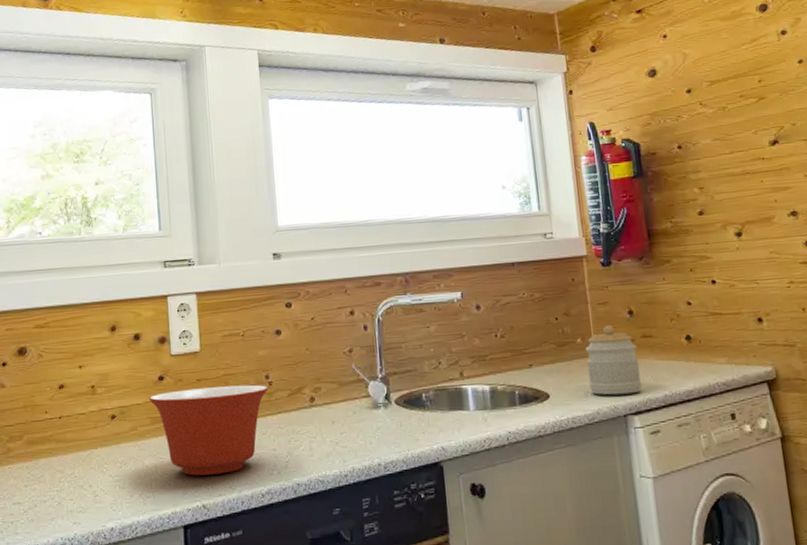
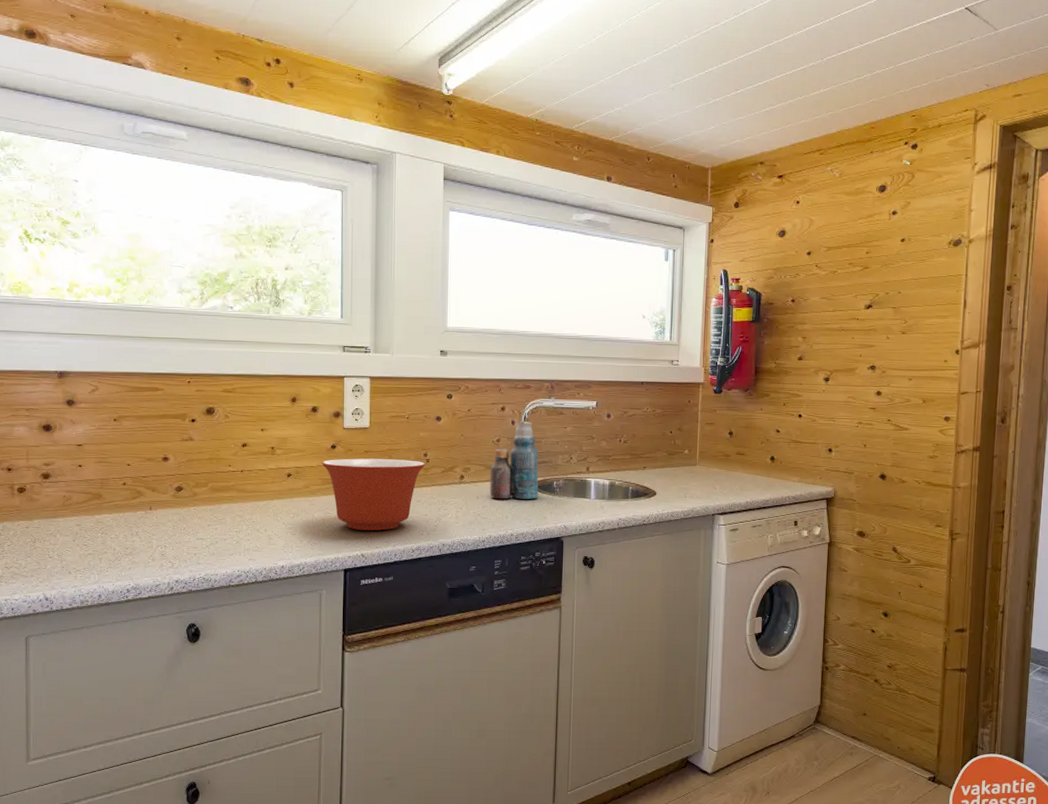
bottle: none [344,324,406,422] -> present [490,421,539,500]
jar: present [585,325,642,396] -> none [689,442,732,498]

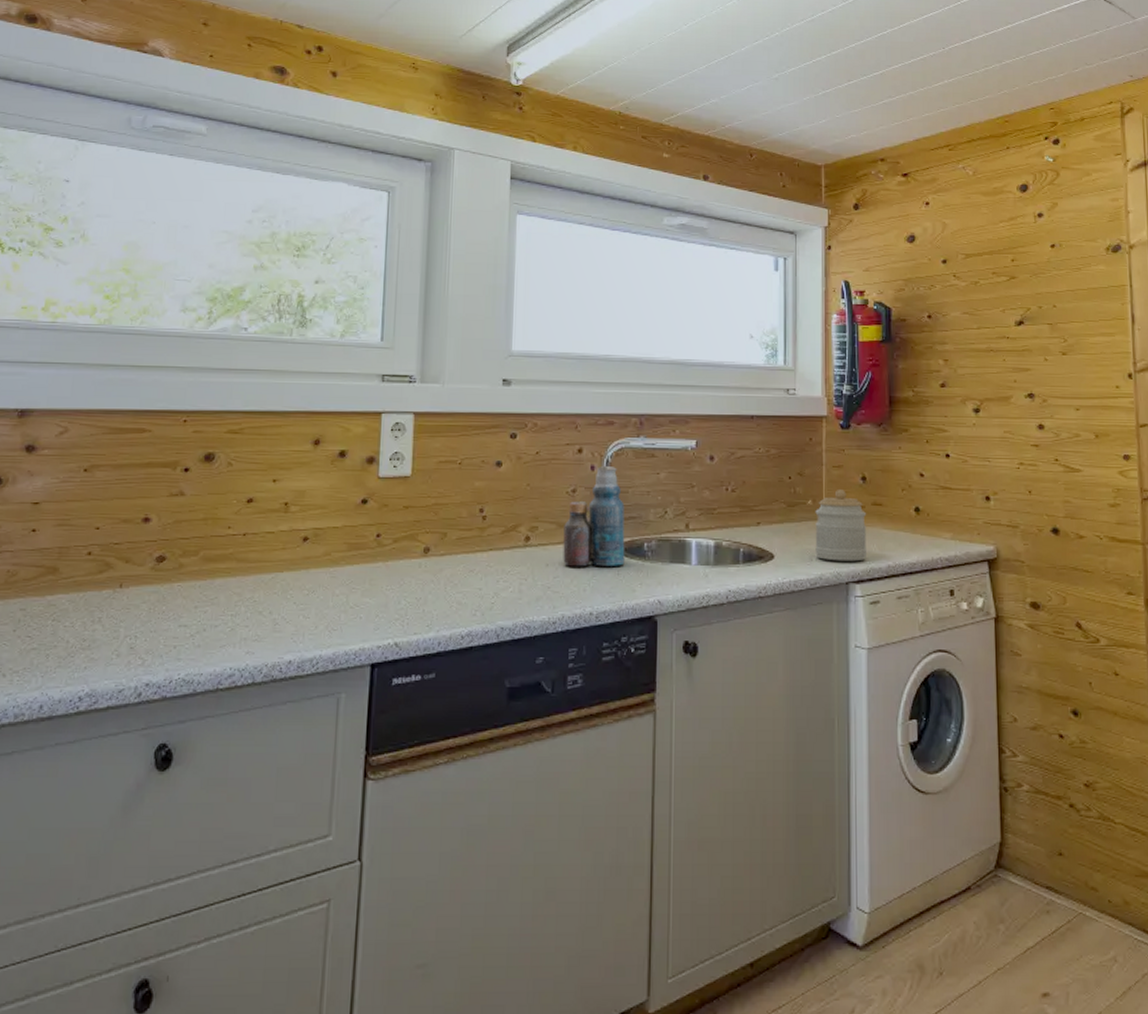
mixing bowl: present [321,458,426,531] -> none [347,516,482,611]
jar: none [689,442,732,498] -> present [815,490,867,562]

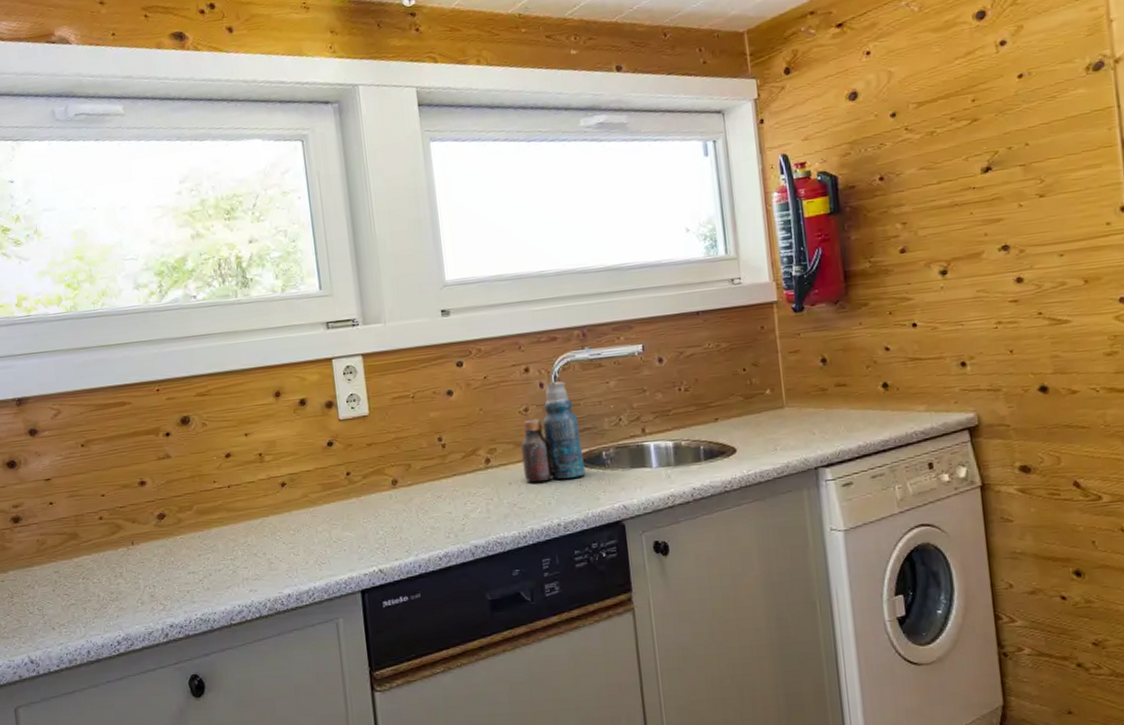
jar: present [815,490,867,562] -> none [775,375,835,448]

